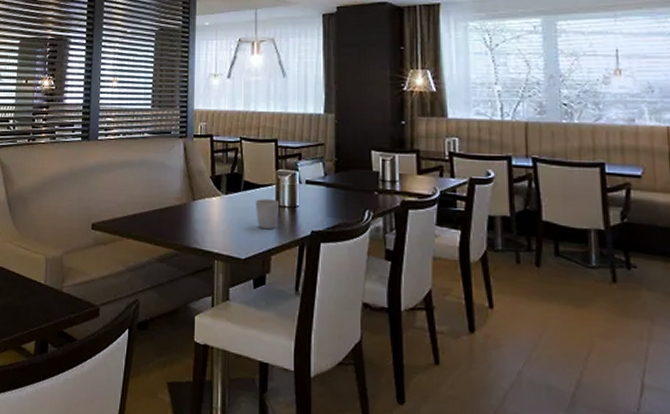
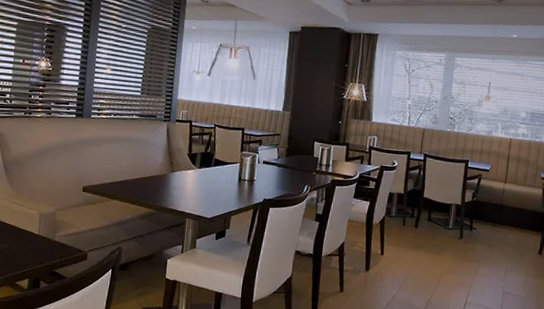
cup: present [255,199,279,230] -> none [222,173,241,197]

